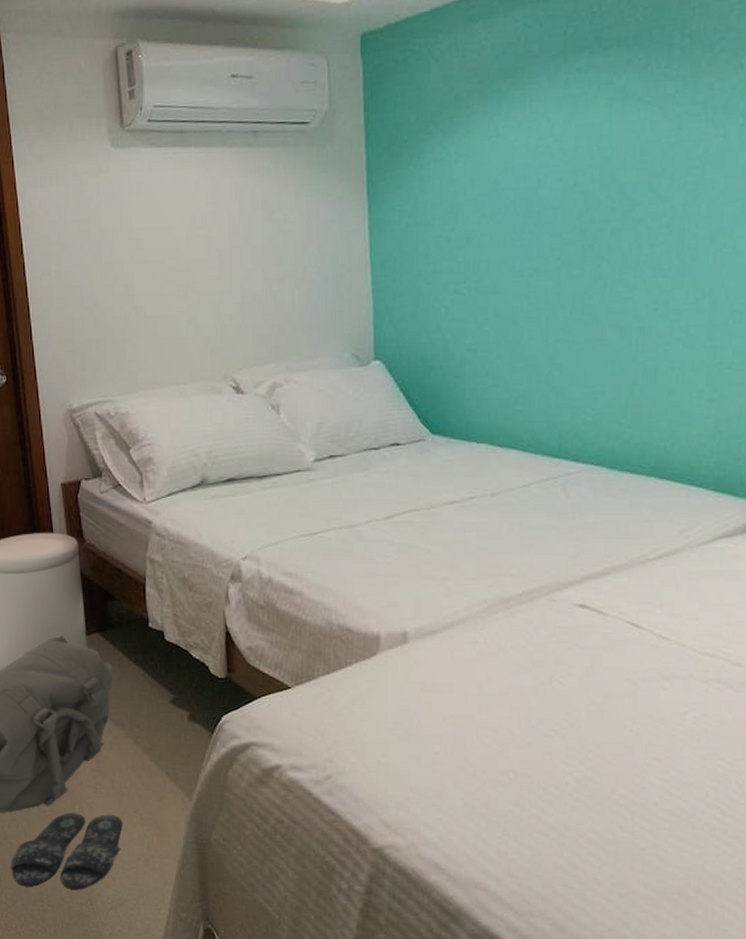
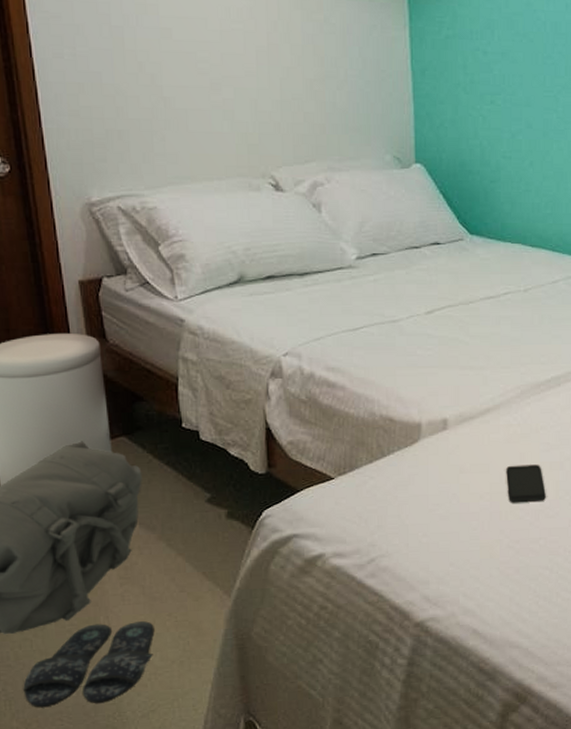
mobile phone: none [471,686,516,729] -> present [506,464,546,502]

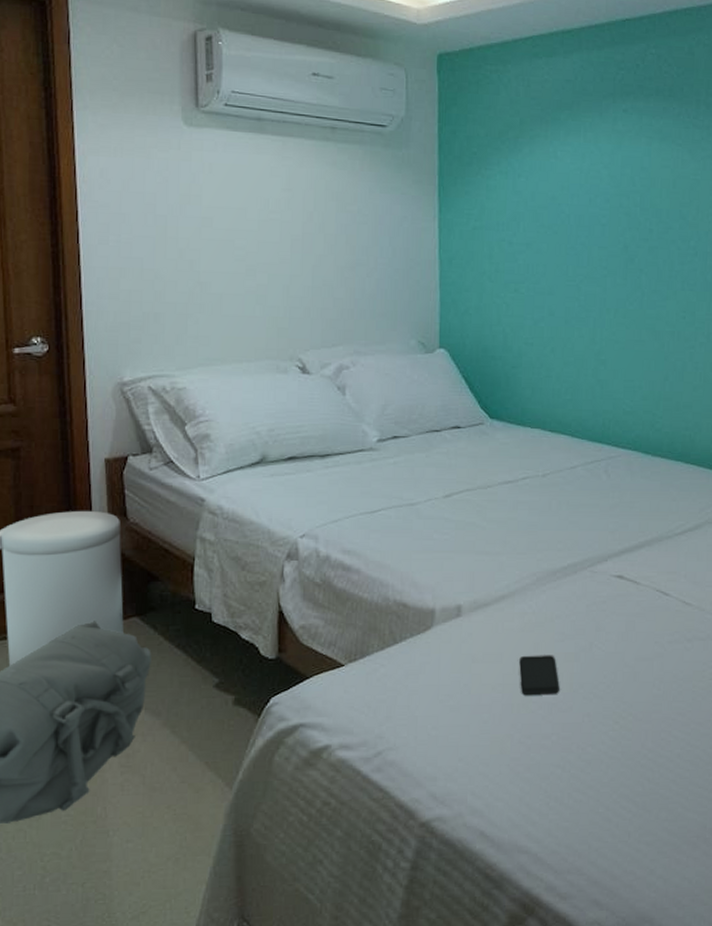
slippers: present [23,621,155,708] -> none [12,814,152,906]

